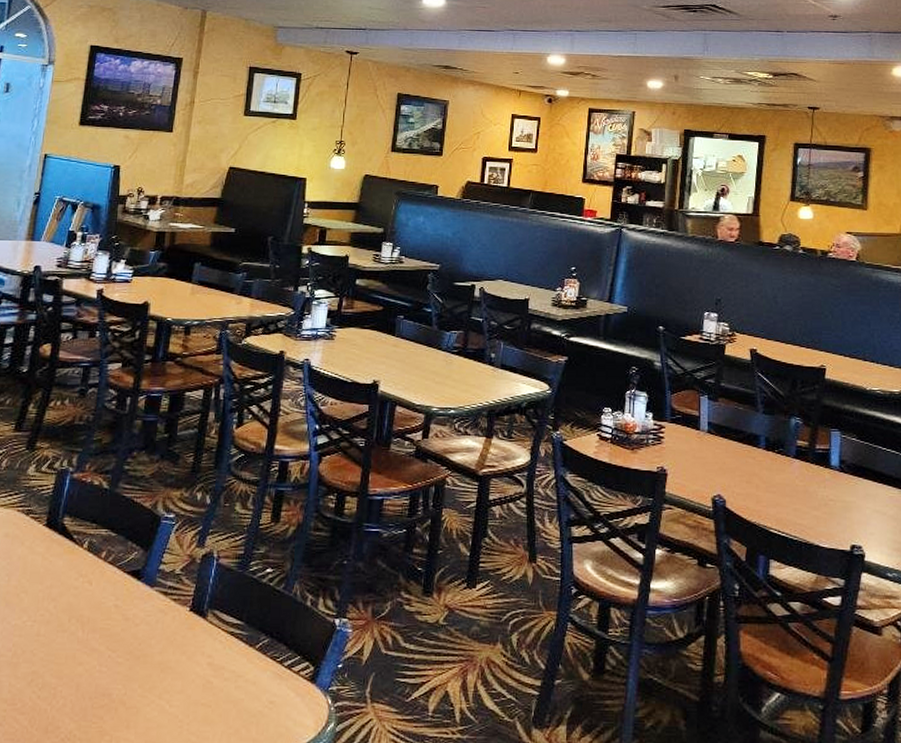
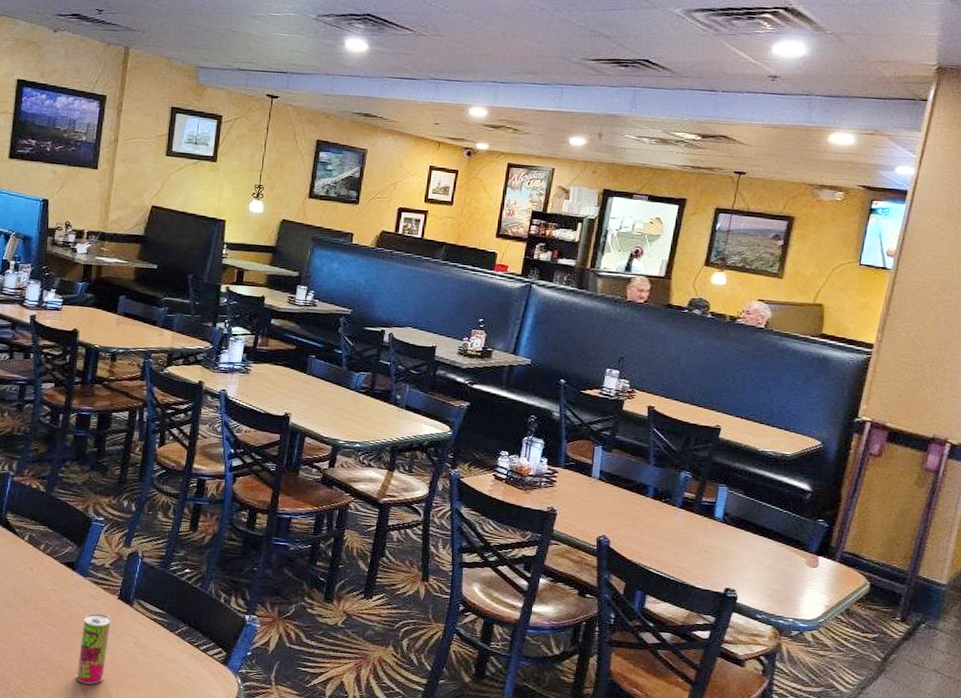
beverage can: none [139,631,182,721] -> present [75,613,111,685]

